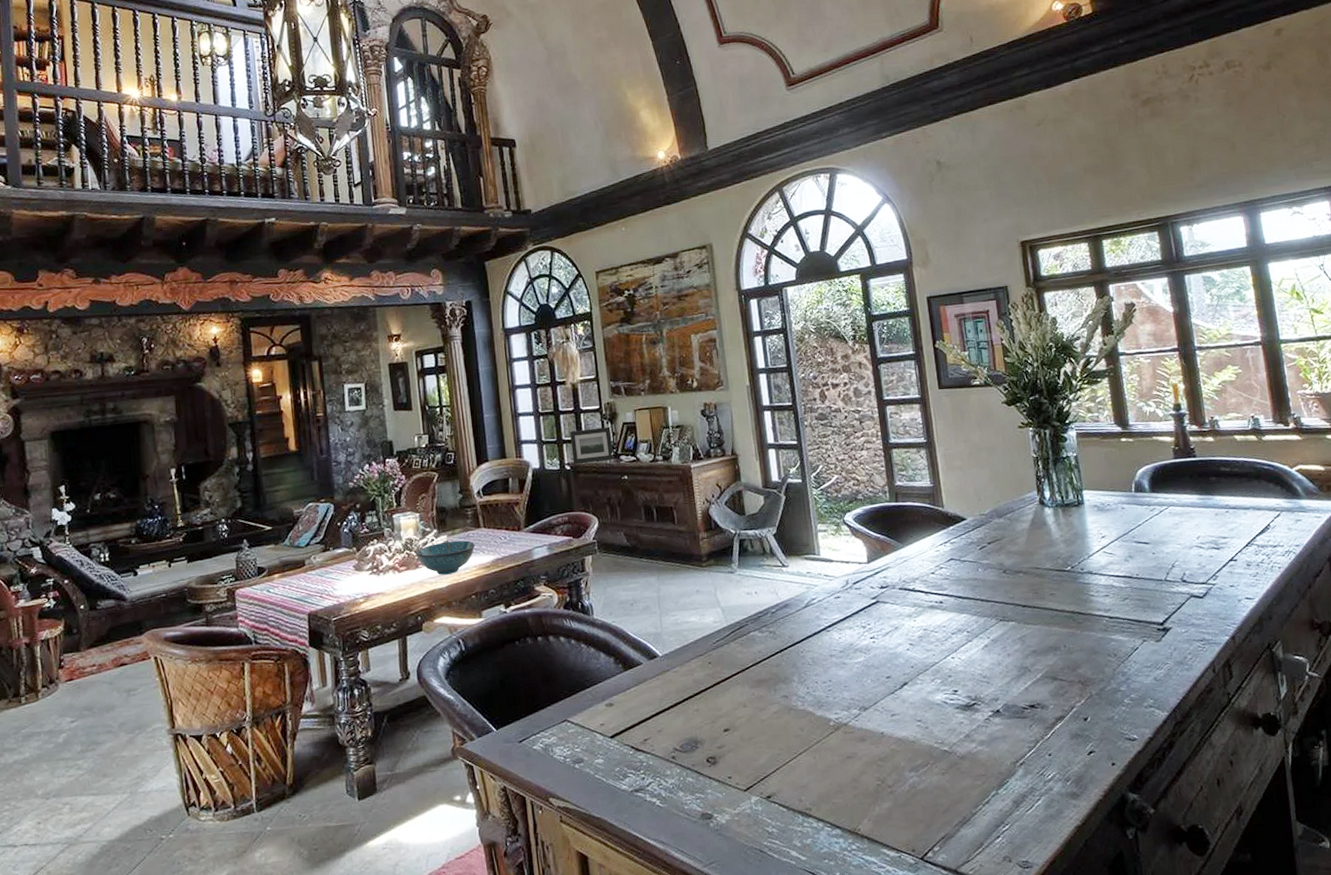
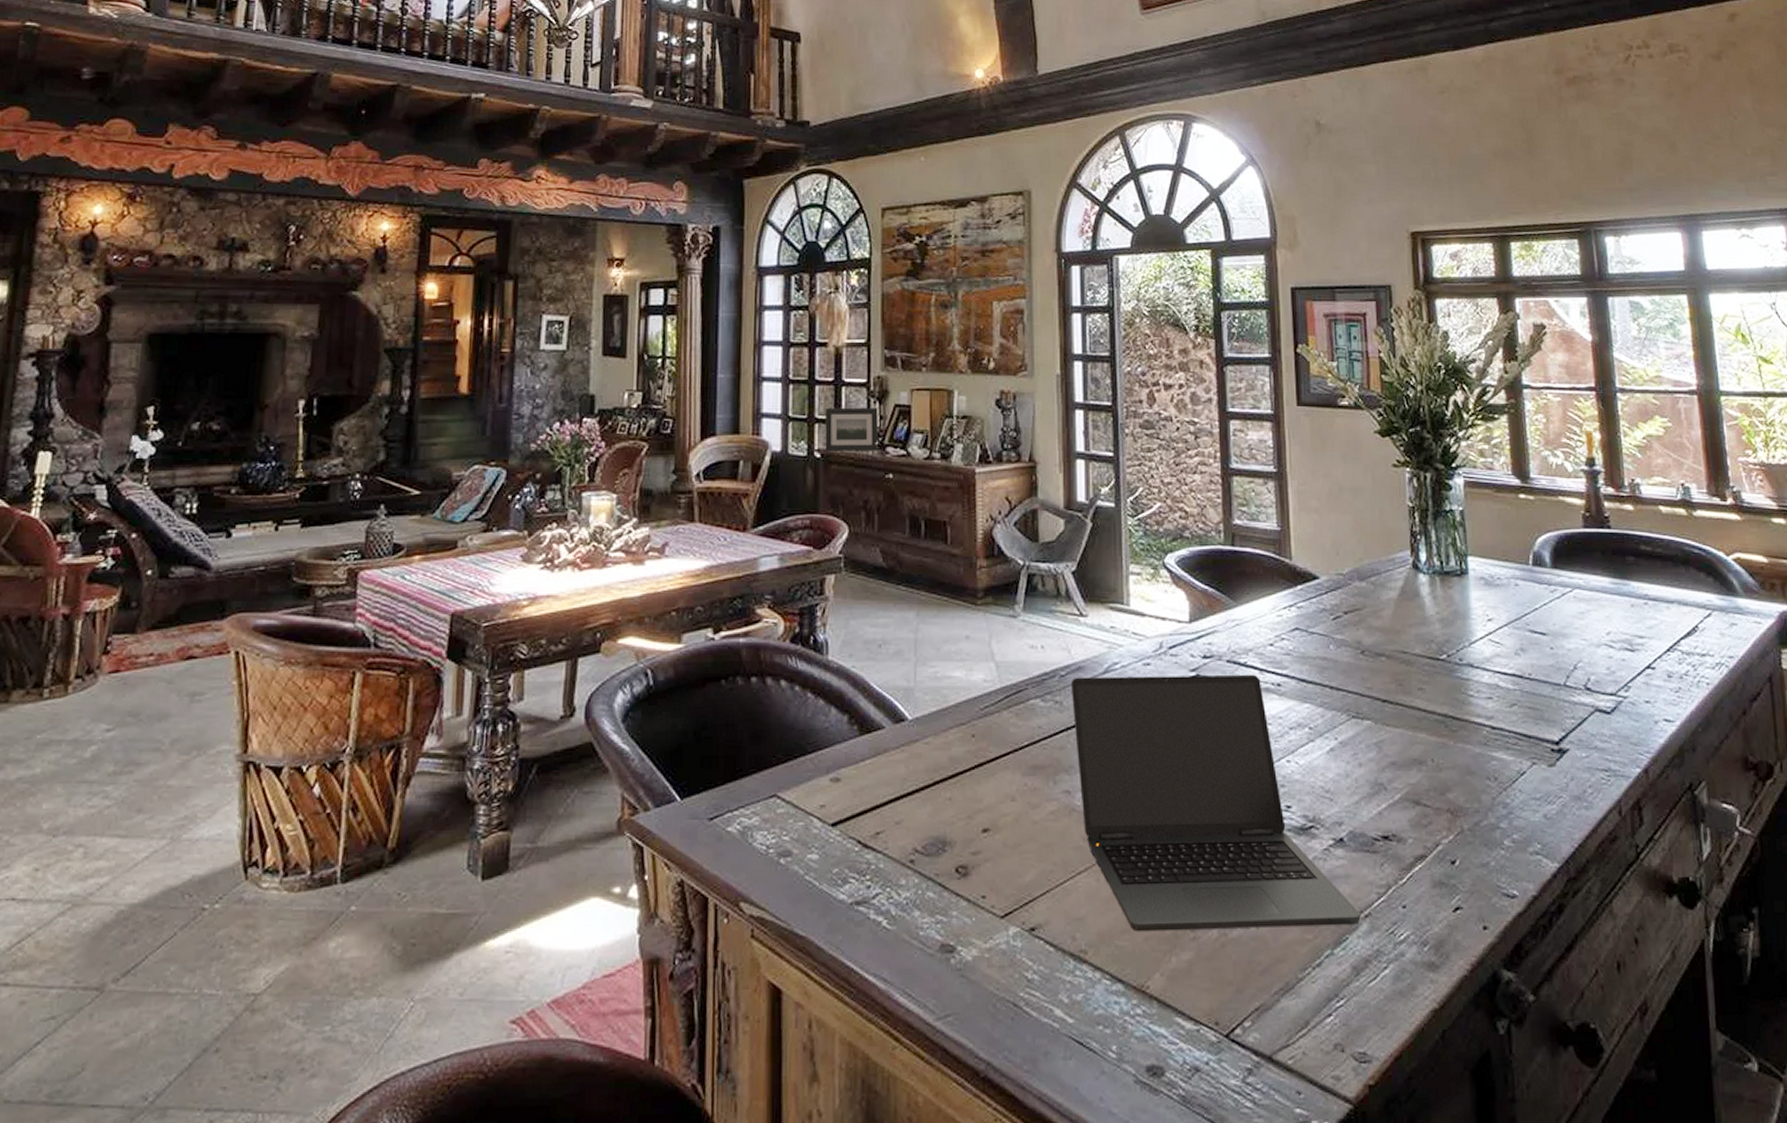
decorative bowl: present [415,540,475,575] -> none [604,536,685,580]
laptop: none [780,596,1017,792] -> present [1070,674,1361,932]

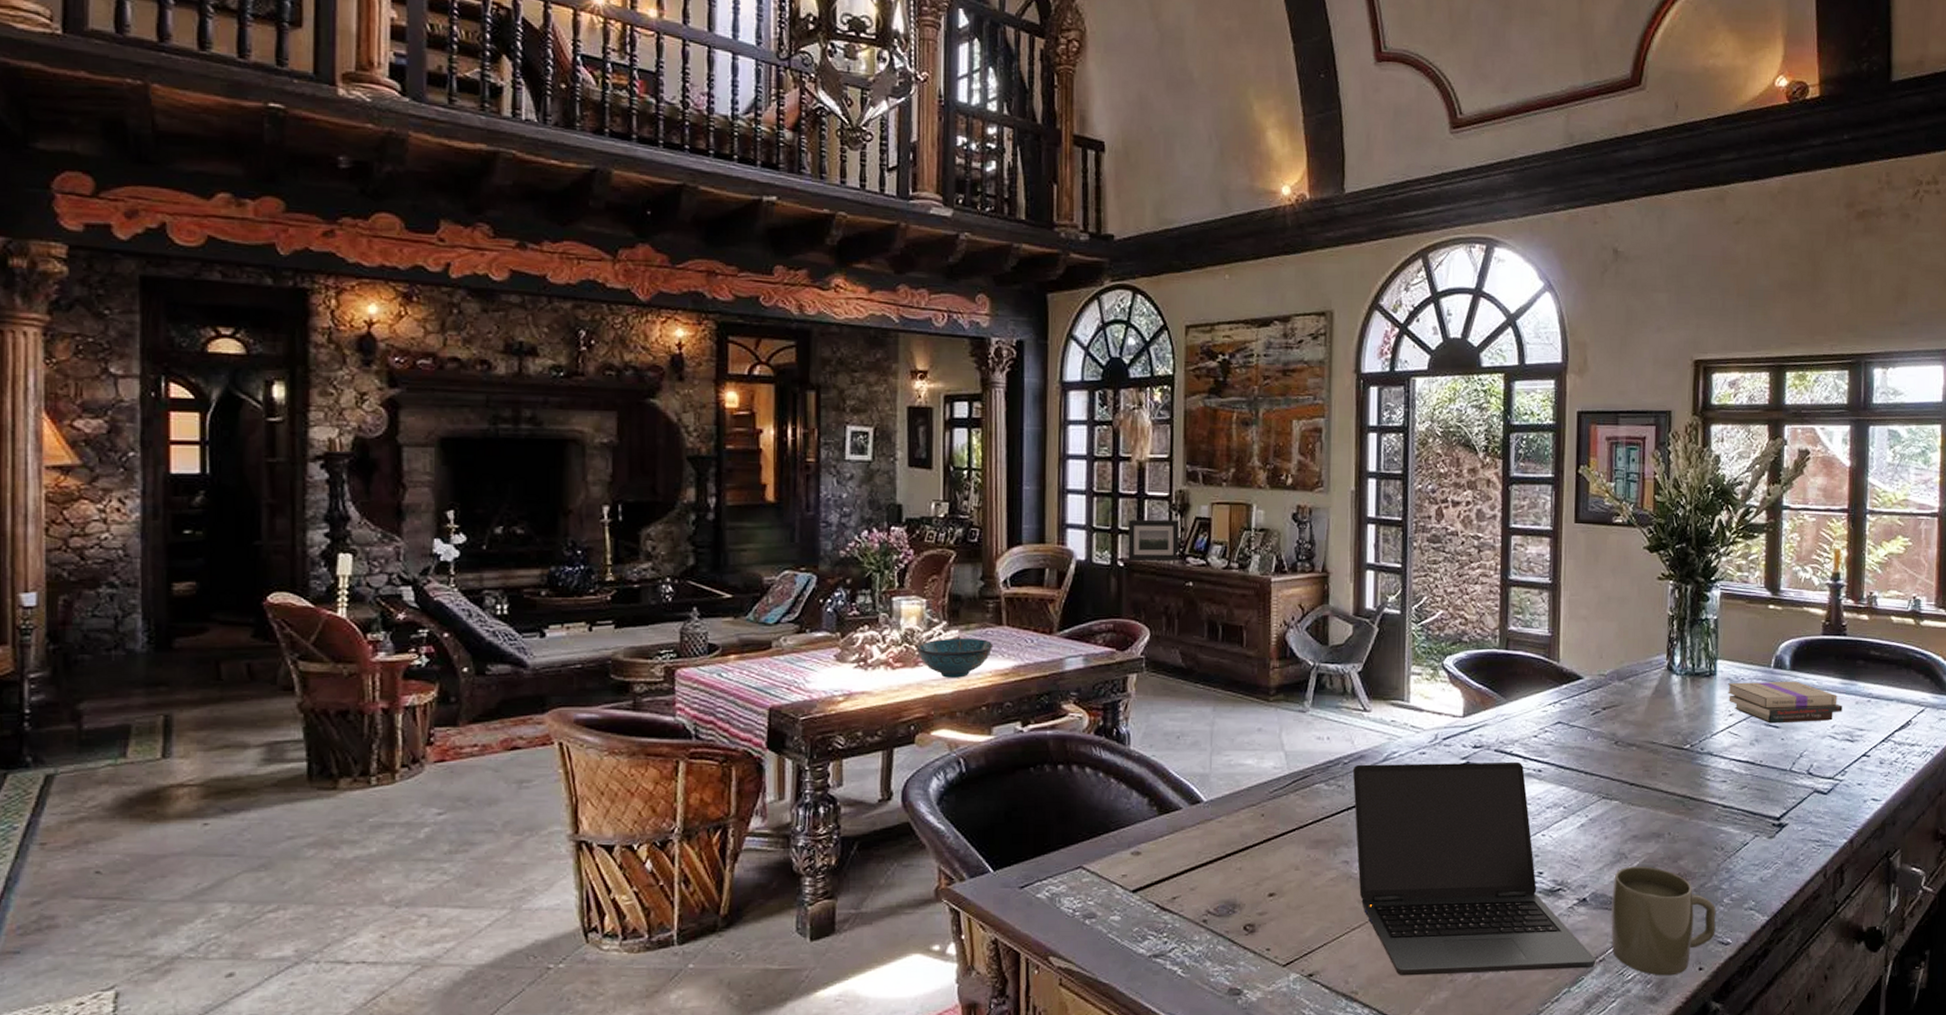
decorative bowl: none [604,536,685,580] -> present [916,637,994,678]
mug: none [1372,799,1498,936] -> present [1611,866,1716,976]
books: none [1483,580,1617,630] -> present [1728,681,1843,724]

